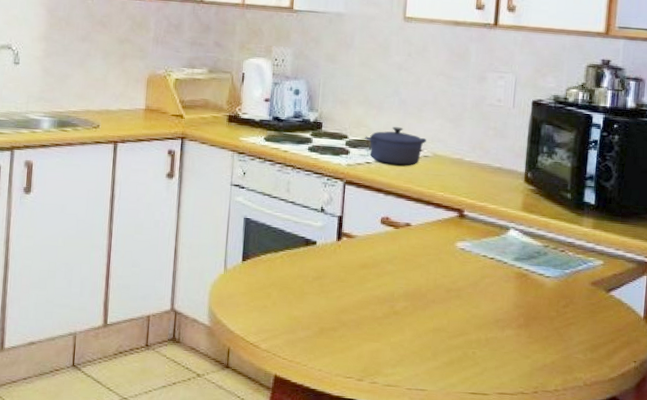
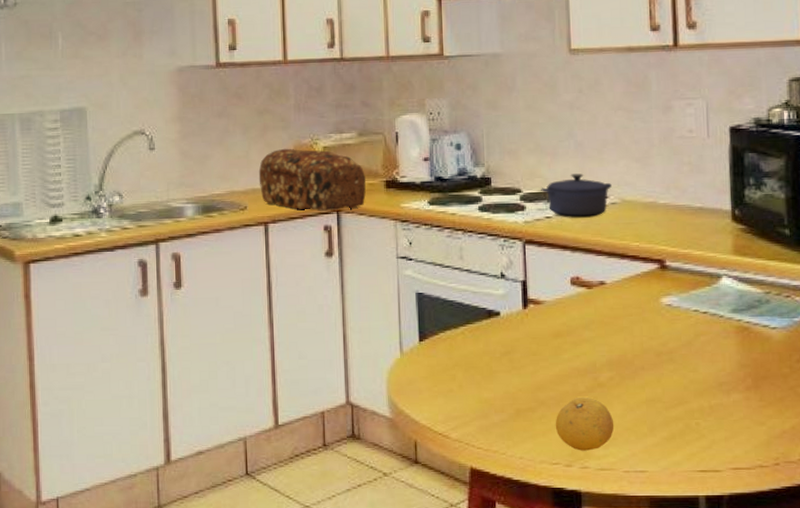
bread loaf: none [113,76,211,137] -> present [258,148,366,212]
fruit: none [352,321,404,369] -> present [555,396,615,451]

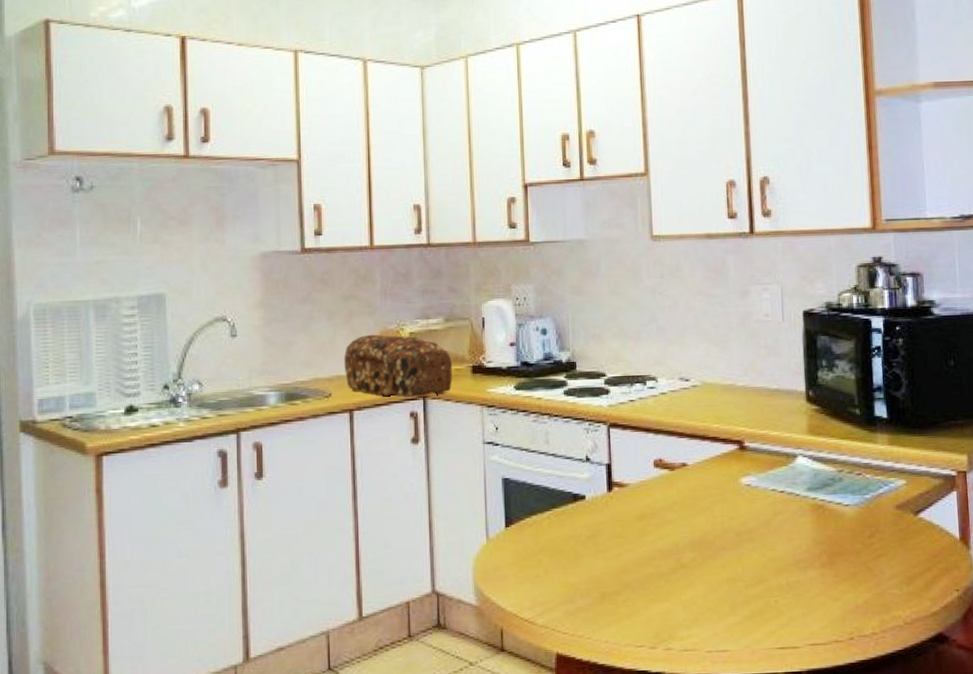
cooking pot: present [541,173,612,218] -> none [624,357,693,401]
fruit: present [555,396,615,451] -> none [639,578,697,633]

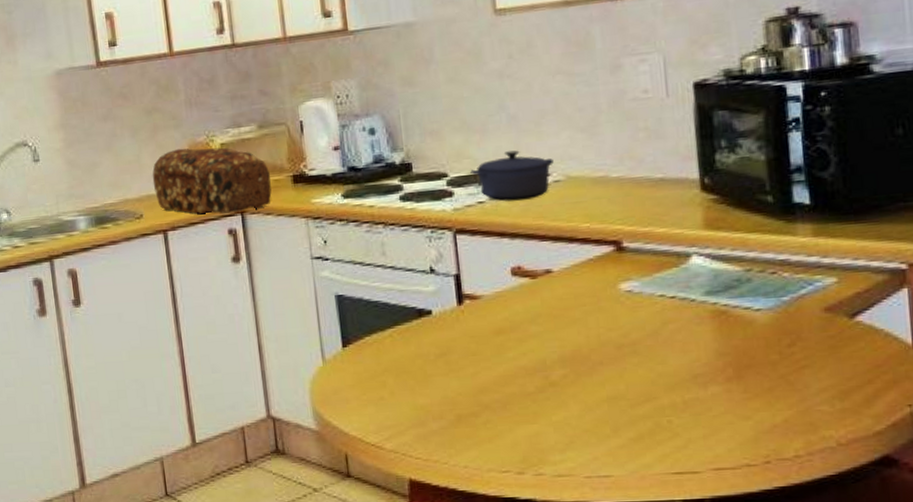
cooking pot: none [624,357,693,401] -> present [470,150,554,202]

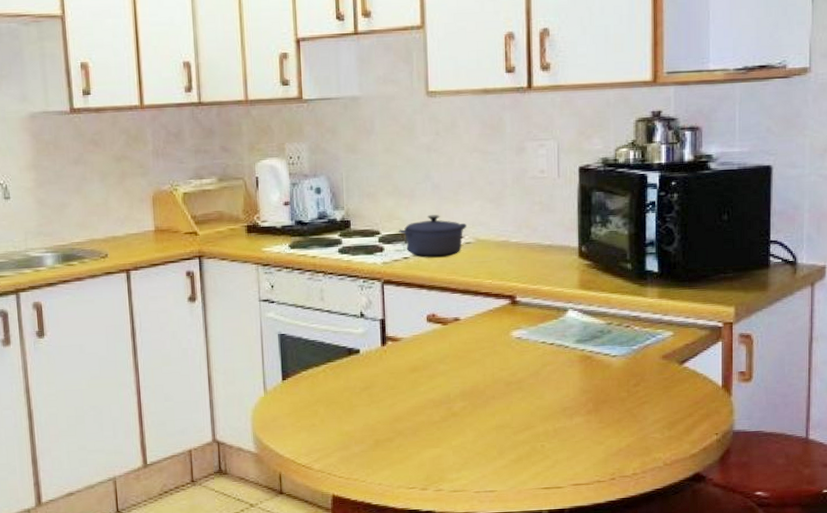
bread loaf: present [152,147,272,215] -> none [118,195,227,258]

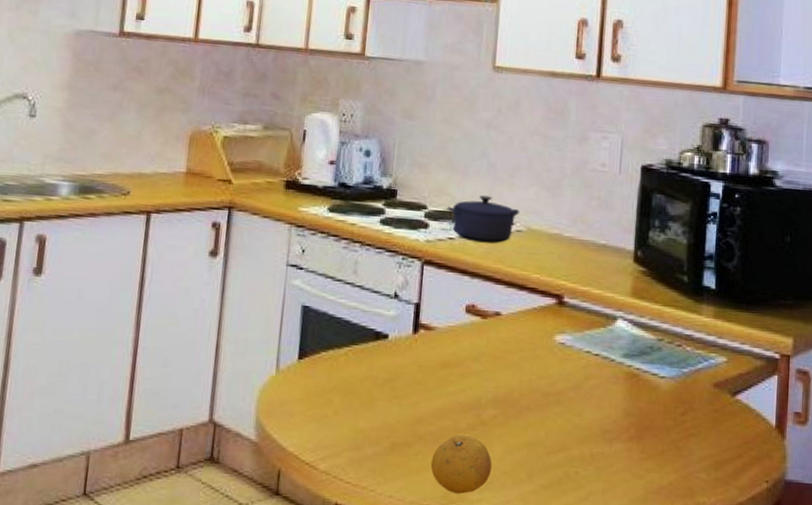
fruit: none [411,426,467,475] -> present [430,434,492,494]

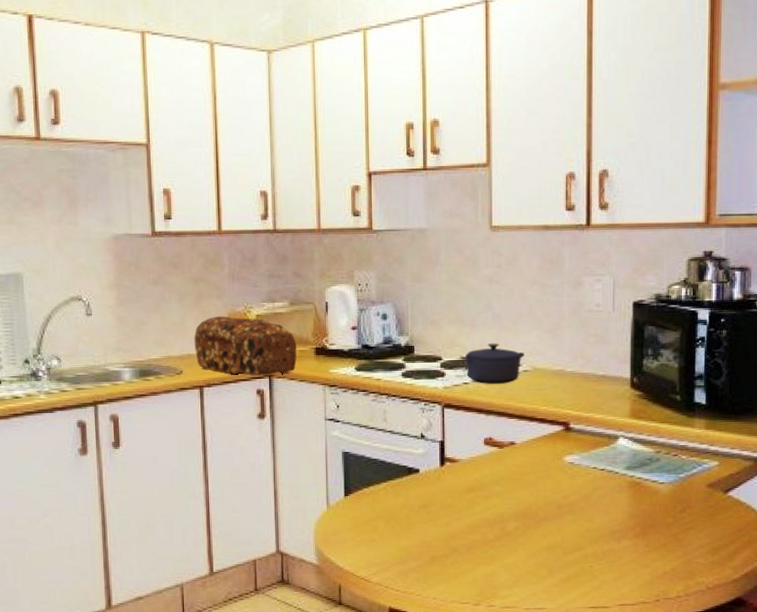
bread loaf: none [147,132,265,207] -> present [194,316,297,377]
fruit: present [430,434,492,494] -> none [466,544,518,592]

